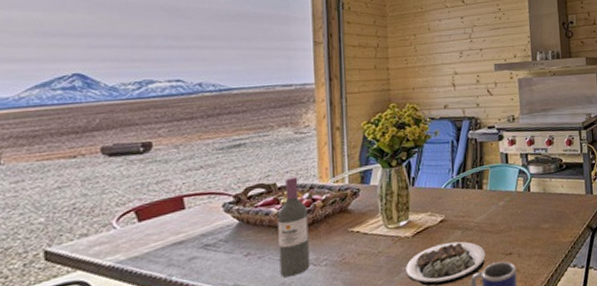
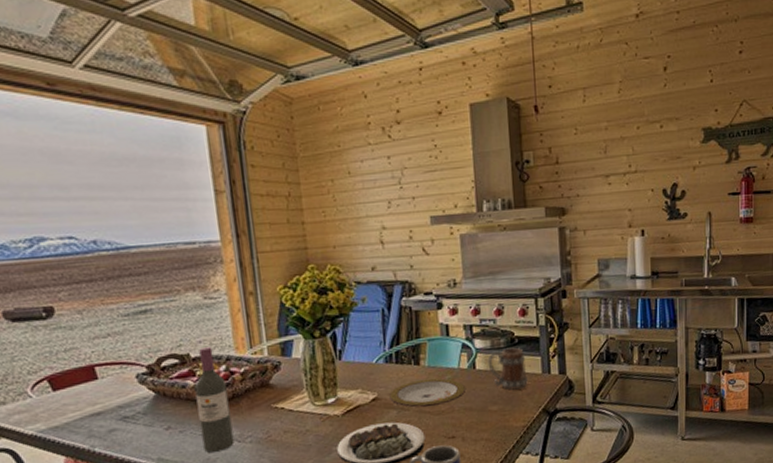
plate: none [455,200,522,227] -> present [389,378,466,407]
mug: none [540,172,574,211] -> present [487,347,528,391]

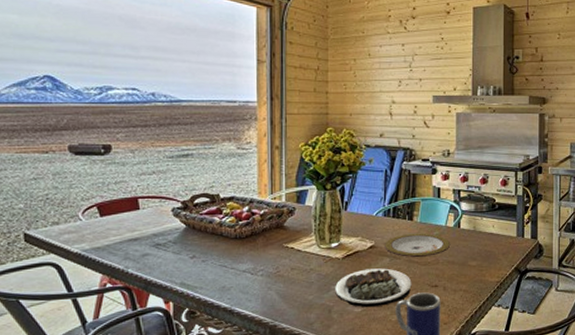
wine bottle: present [194,347,234,453] -> none [220,190,248,281]
mug: present [487,347,528,391] -> none [471,212,504,250]

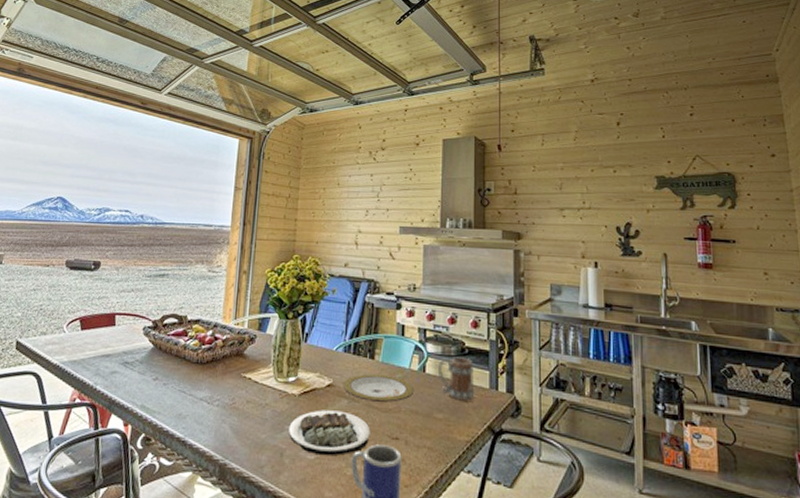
mug: none [471,212,504,250] -> present [437,357,475,402]

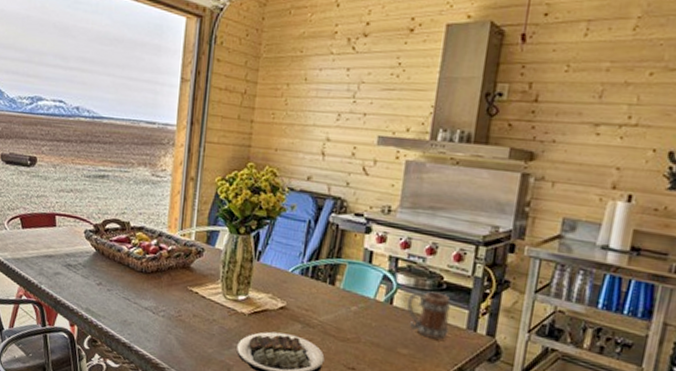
plate: present [343,373,415,402] -> none [297,300,378,332]

